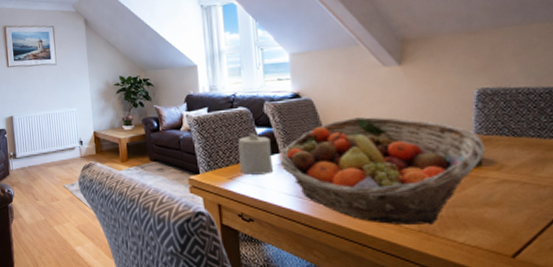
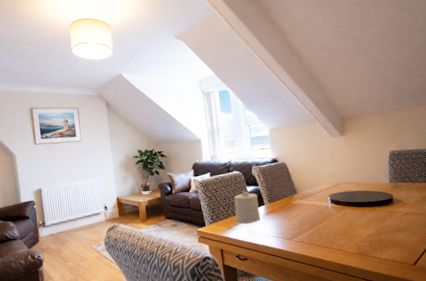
fruit basket: present [280,117,485,225] -> none [265,174,396,251]

